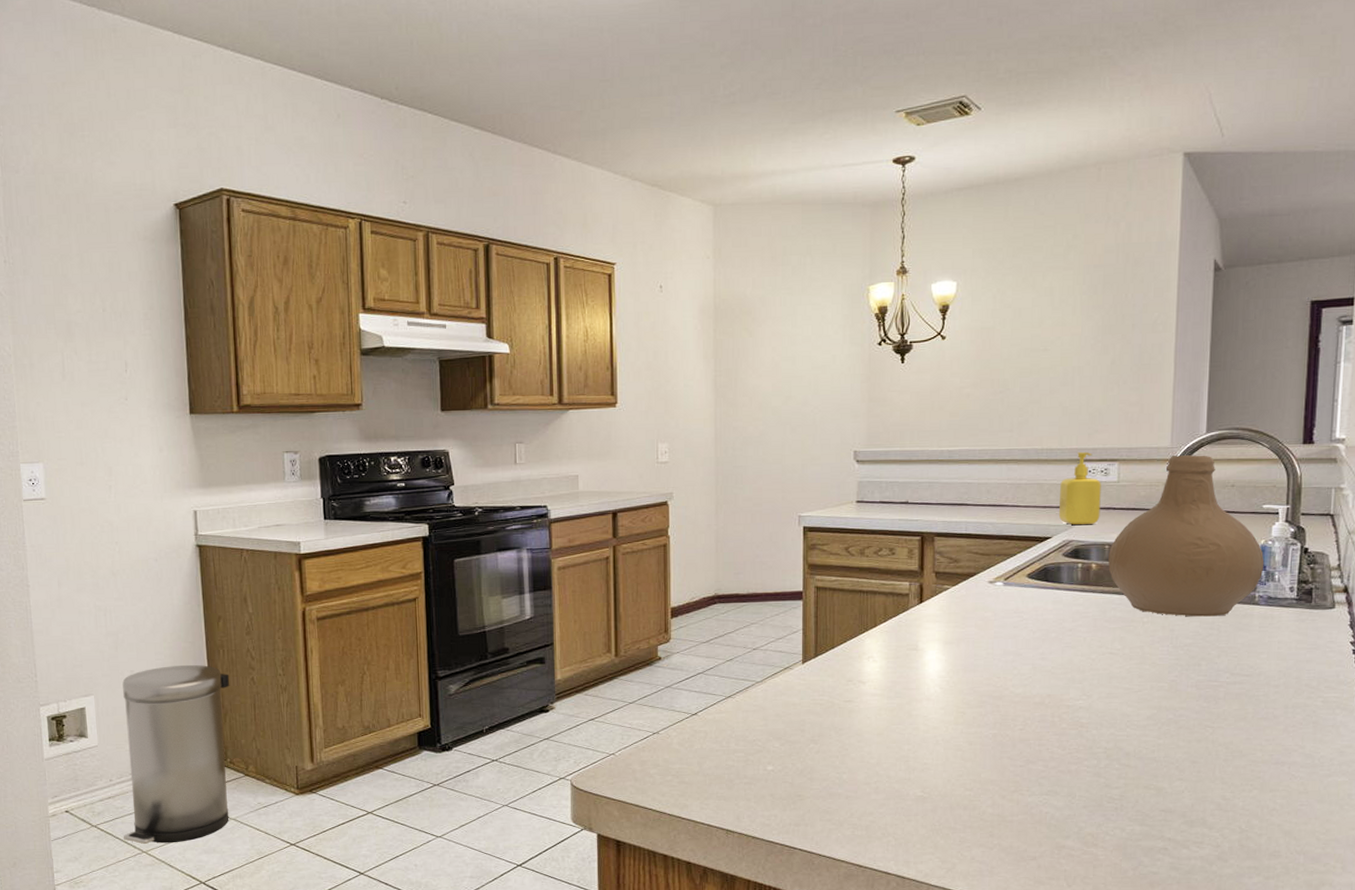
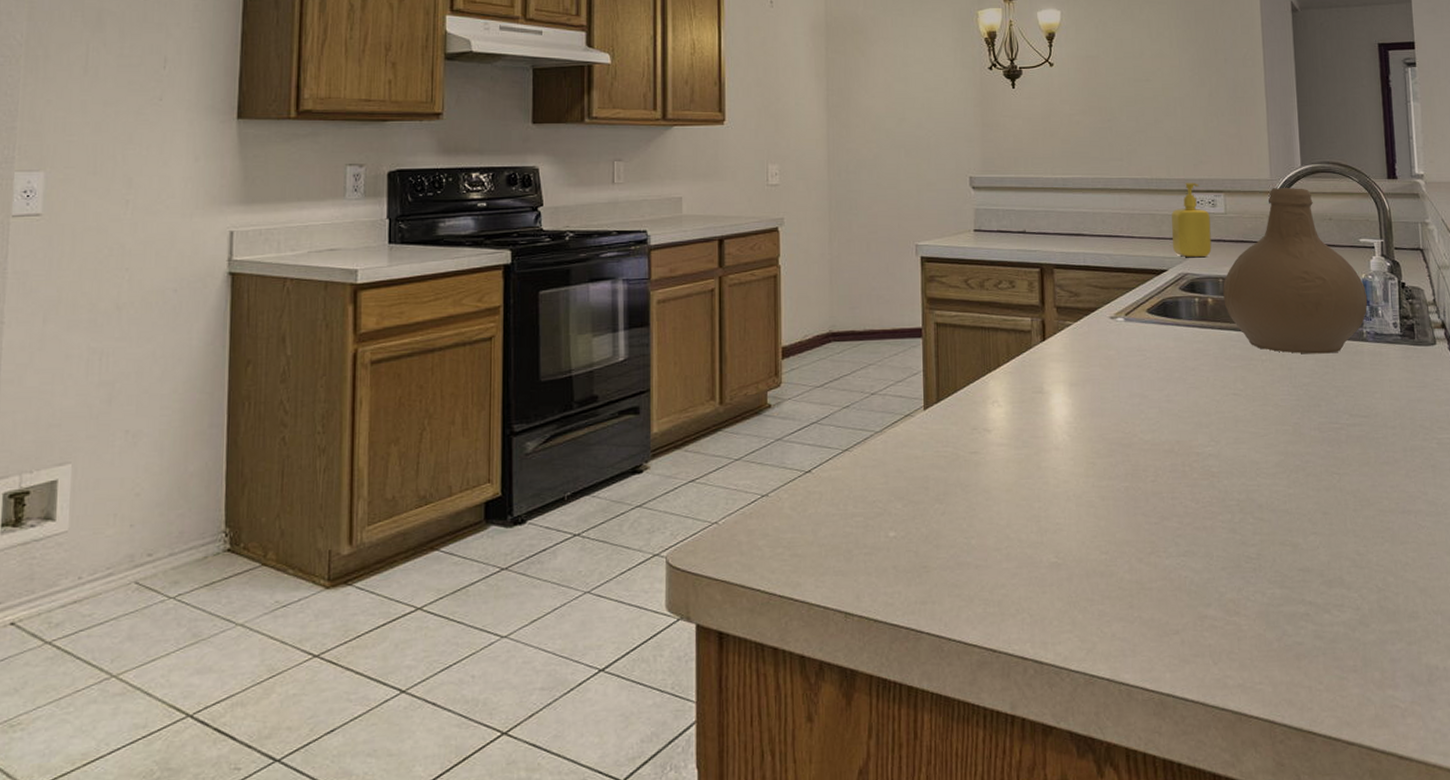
pedal bin: present [122,664,230,844] -> none [88,421,254,665]

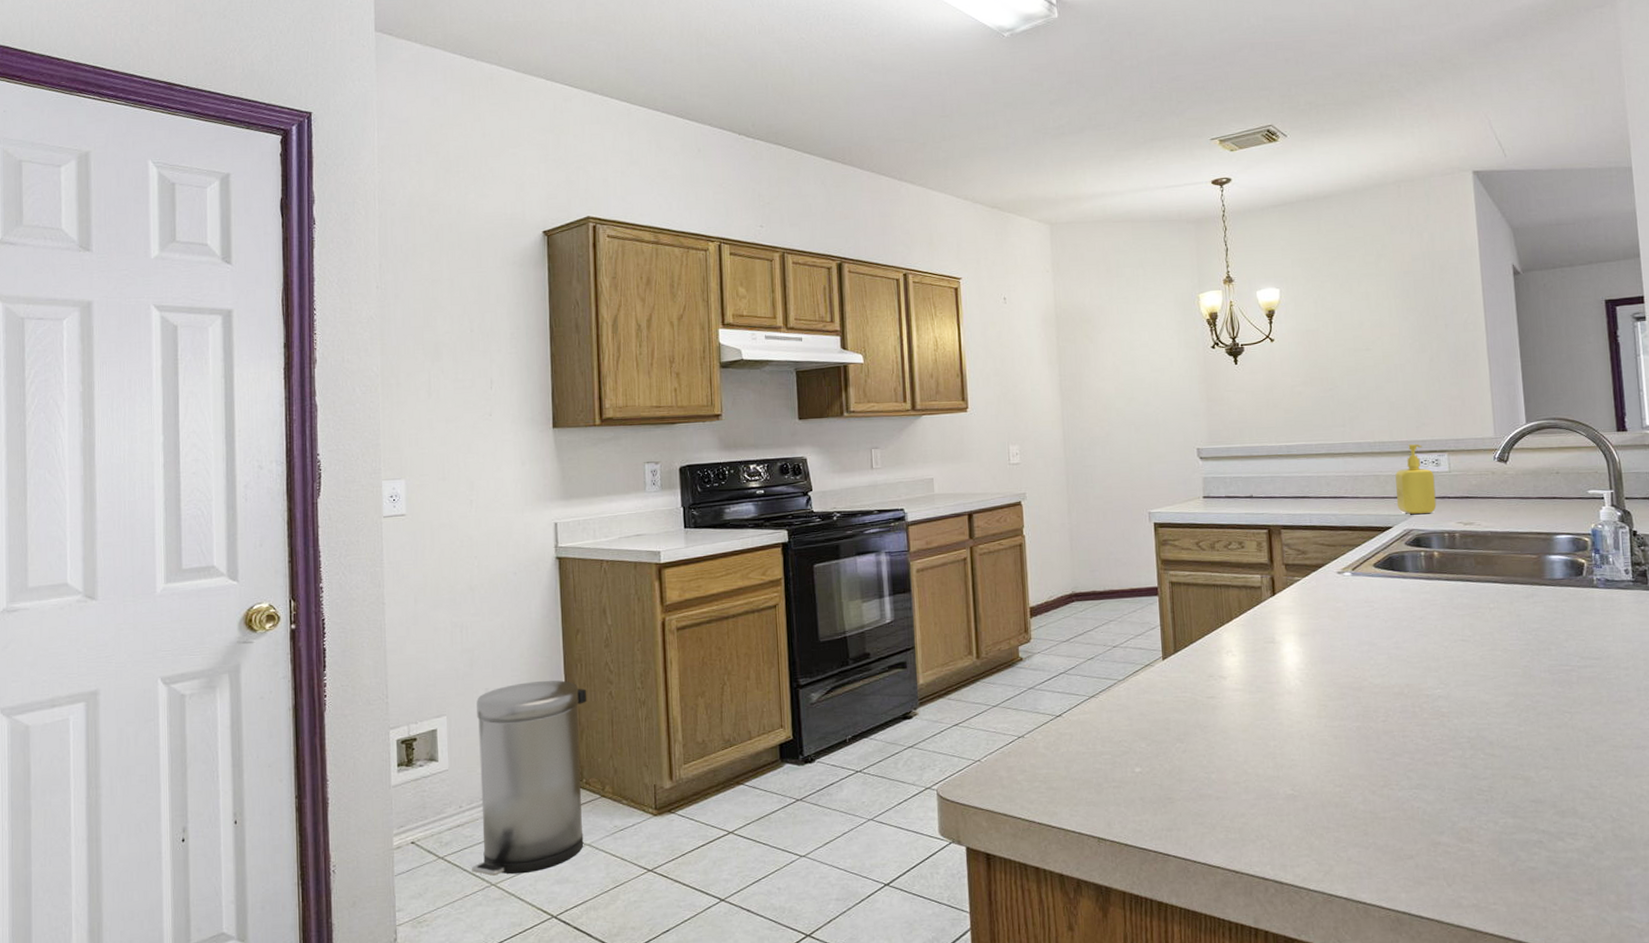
pedal bin: none [88,421,254,665] -> present [472,680,587,876]
ceramic jug: present [1223,187,1368,354] -> none [1449,444,1598,601]

